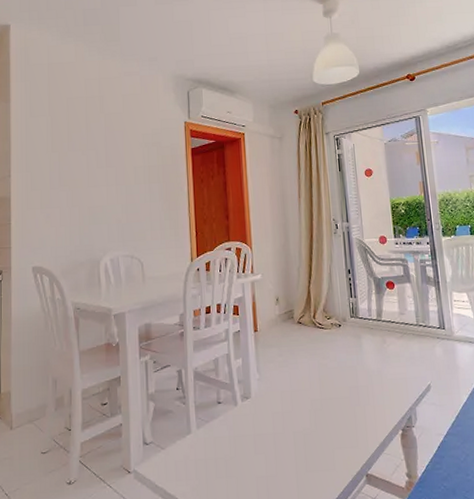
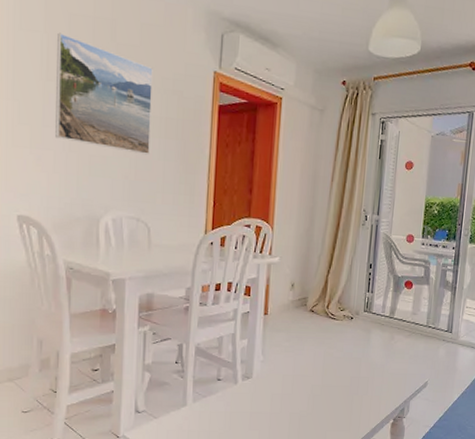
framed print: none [59,113,137,200] -> present [55,32,153,155]

